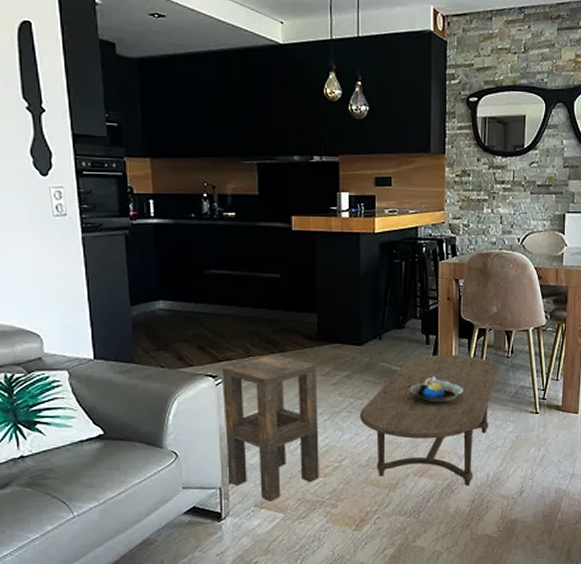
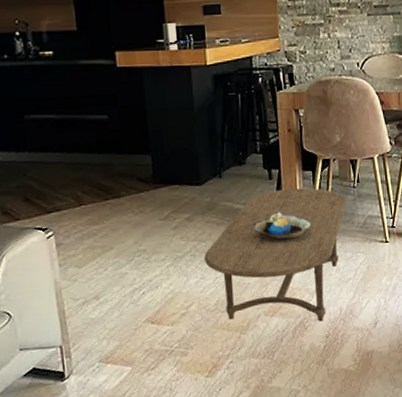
side table: present [222,354,319,502] -> none [52,200,166,356]

